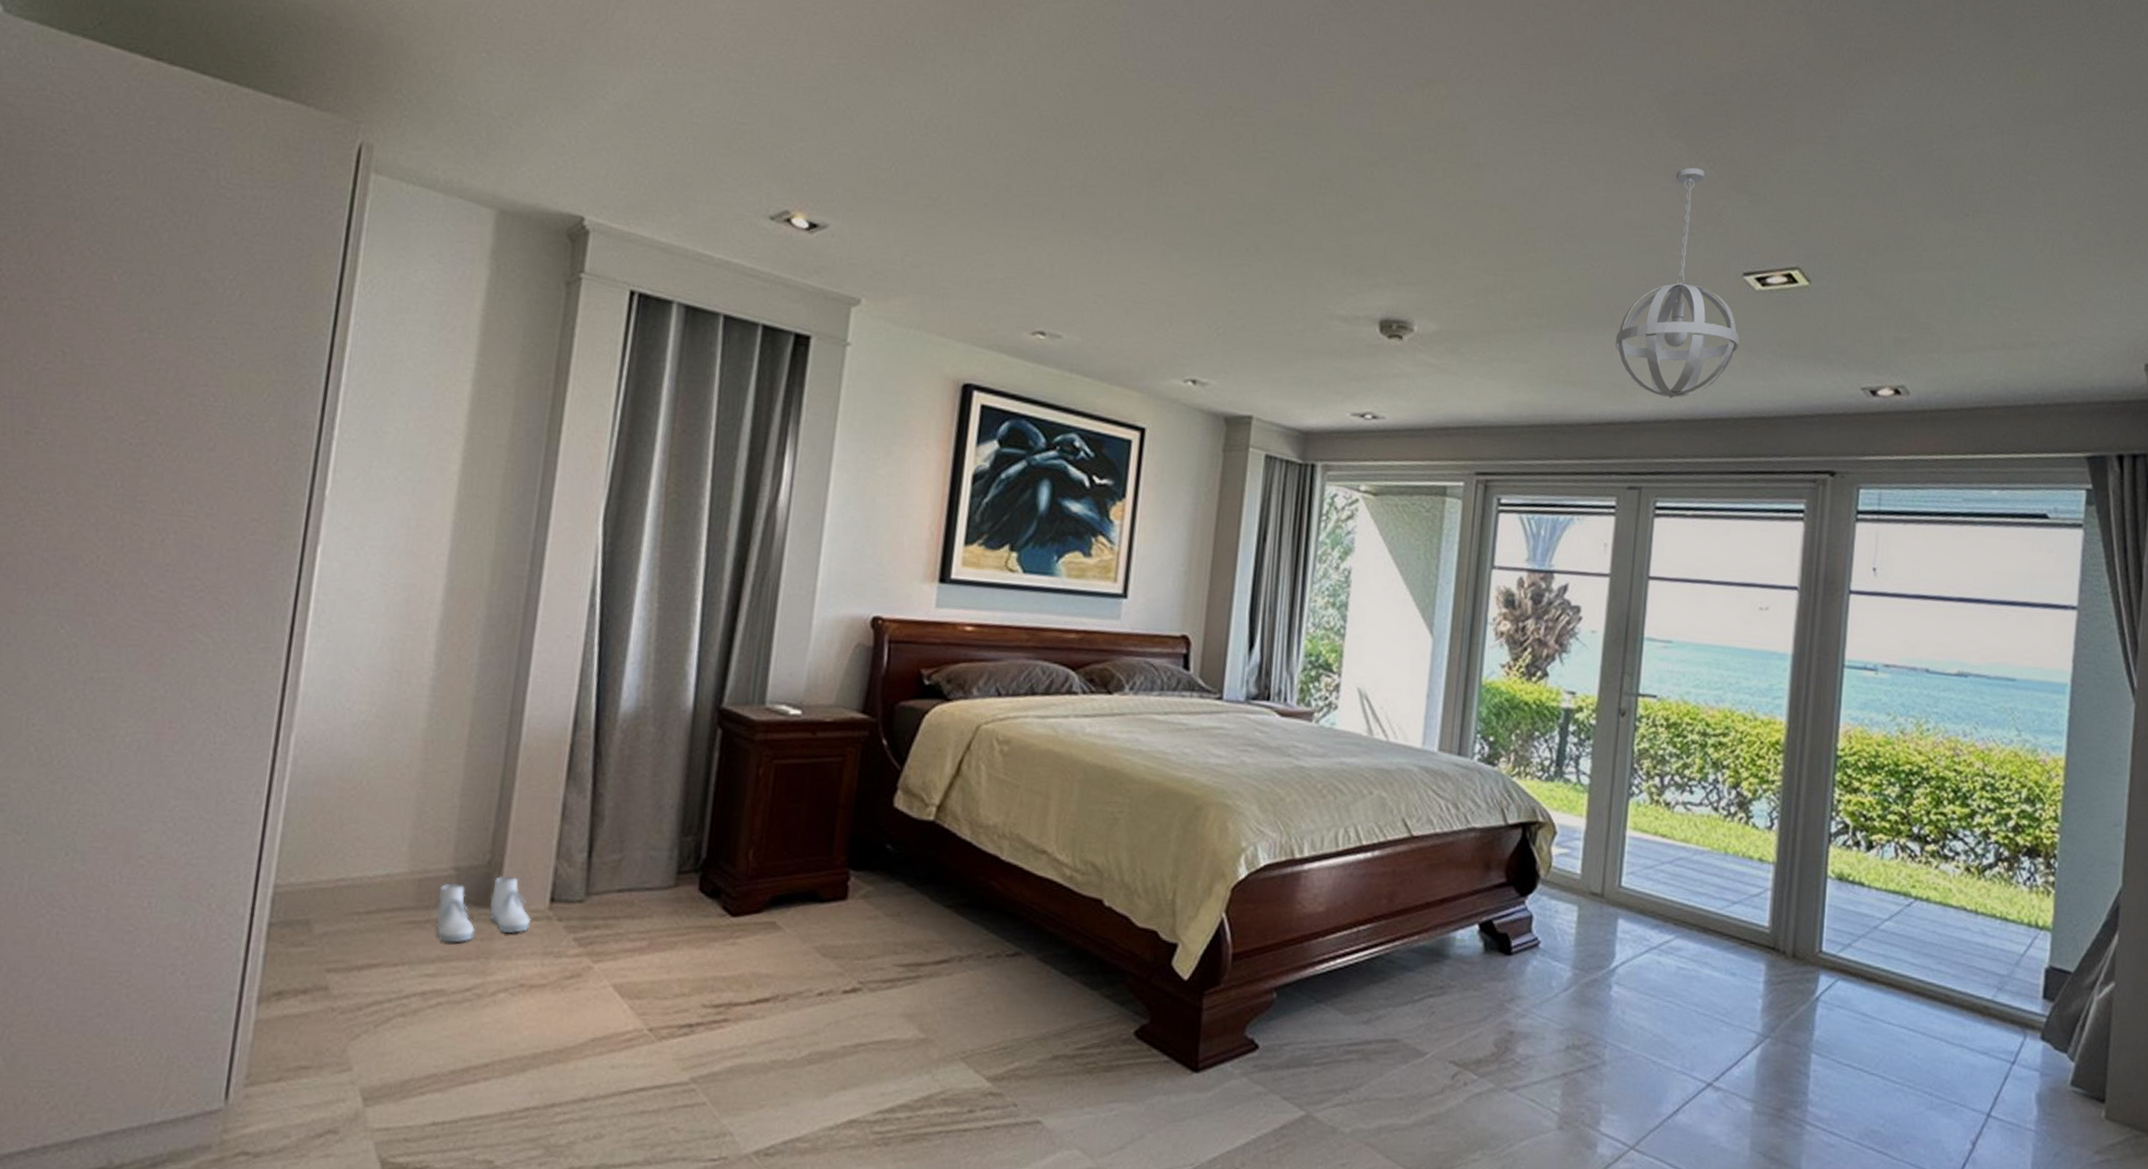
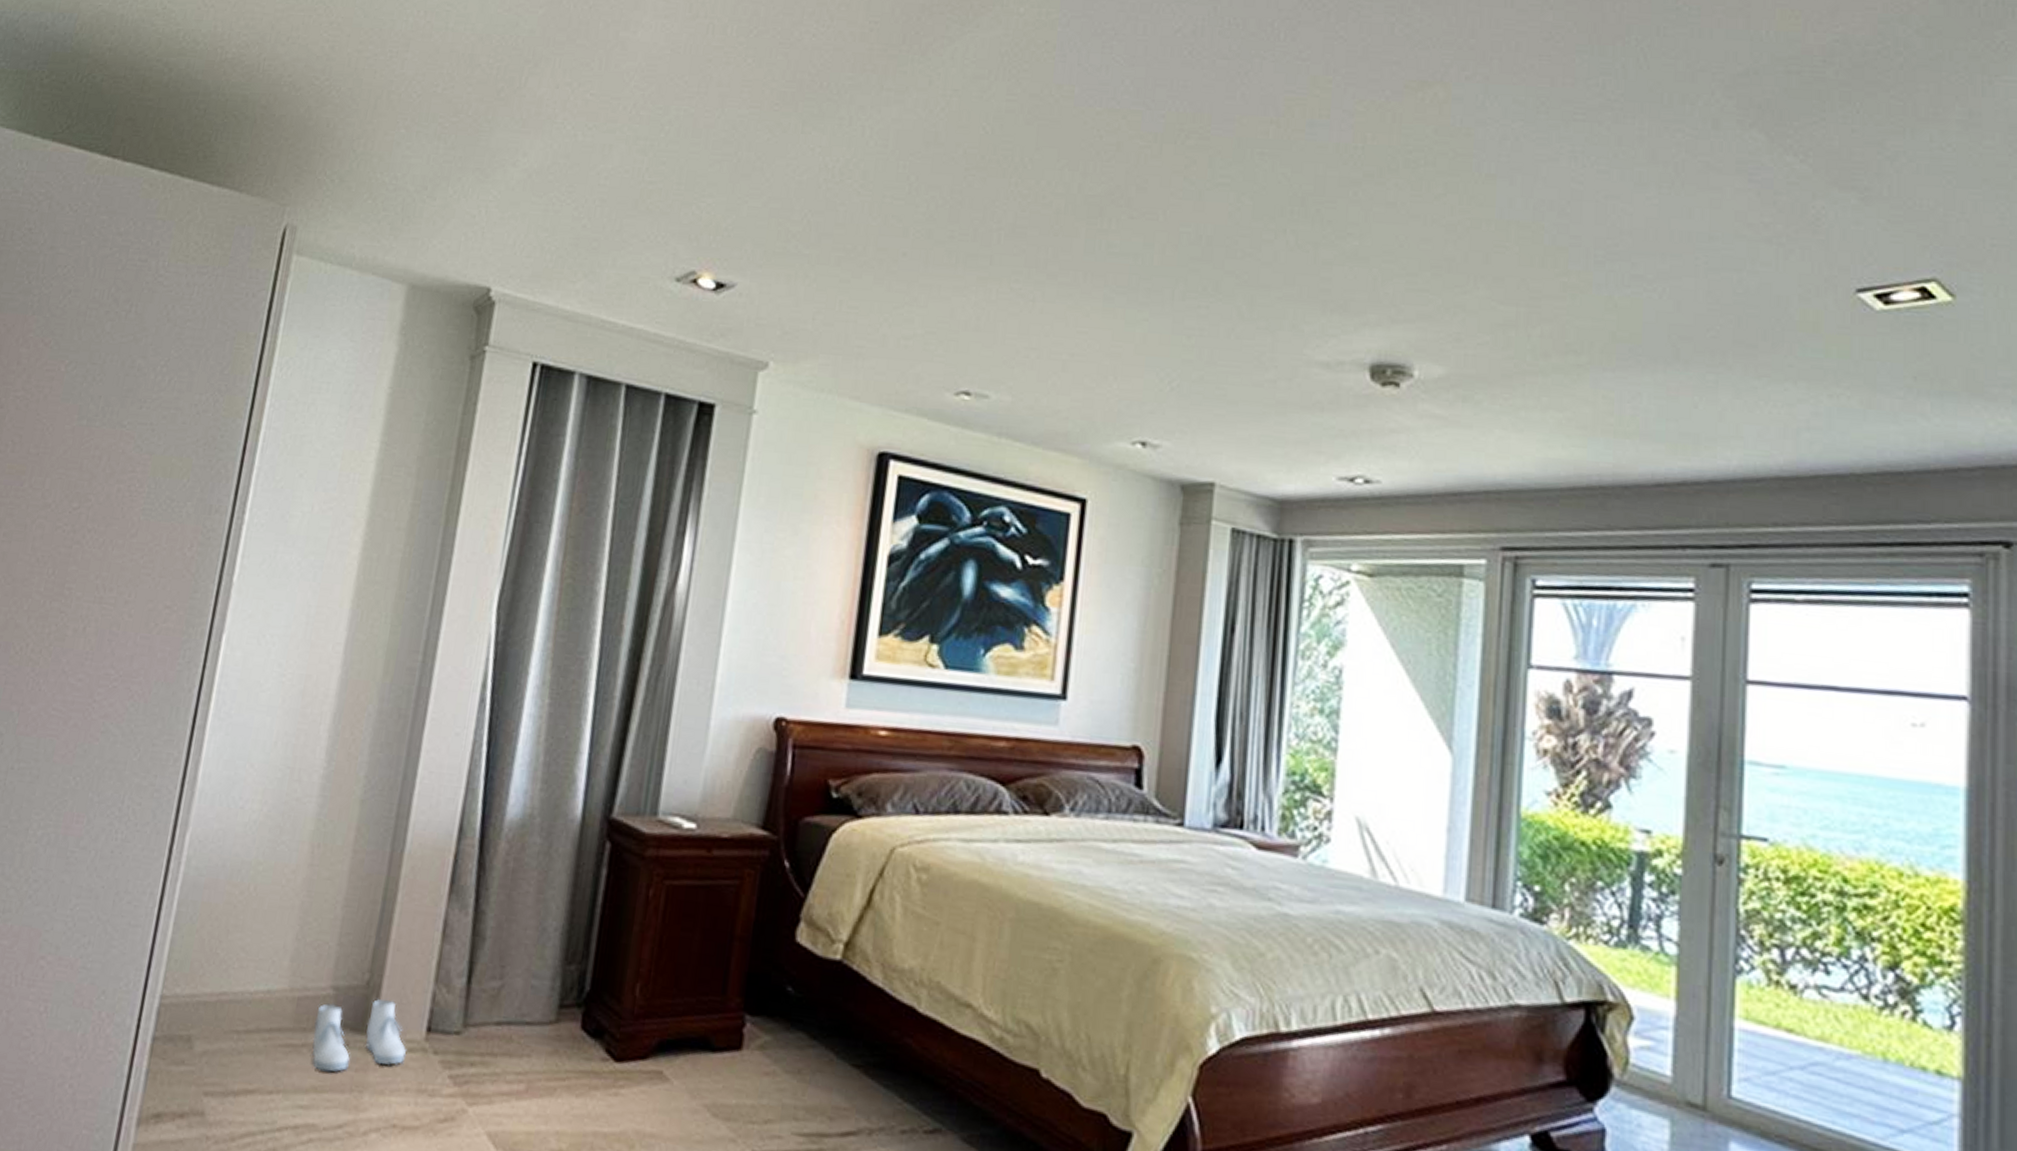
pendant light: present [1615,167,1740,398] -> none [1683,162,1857,450]

